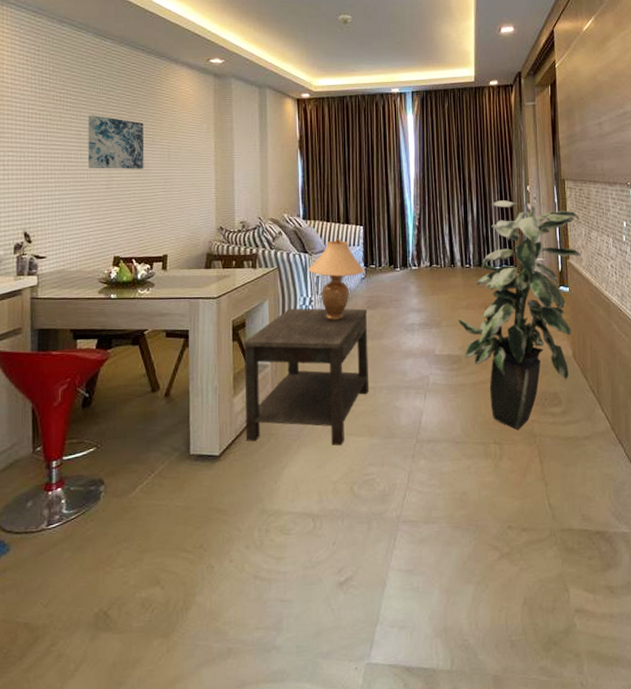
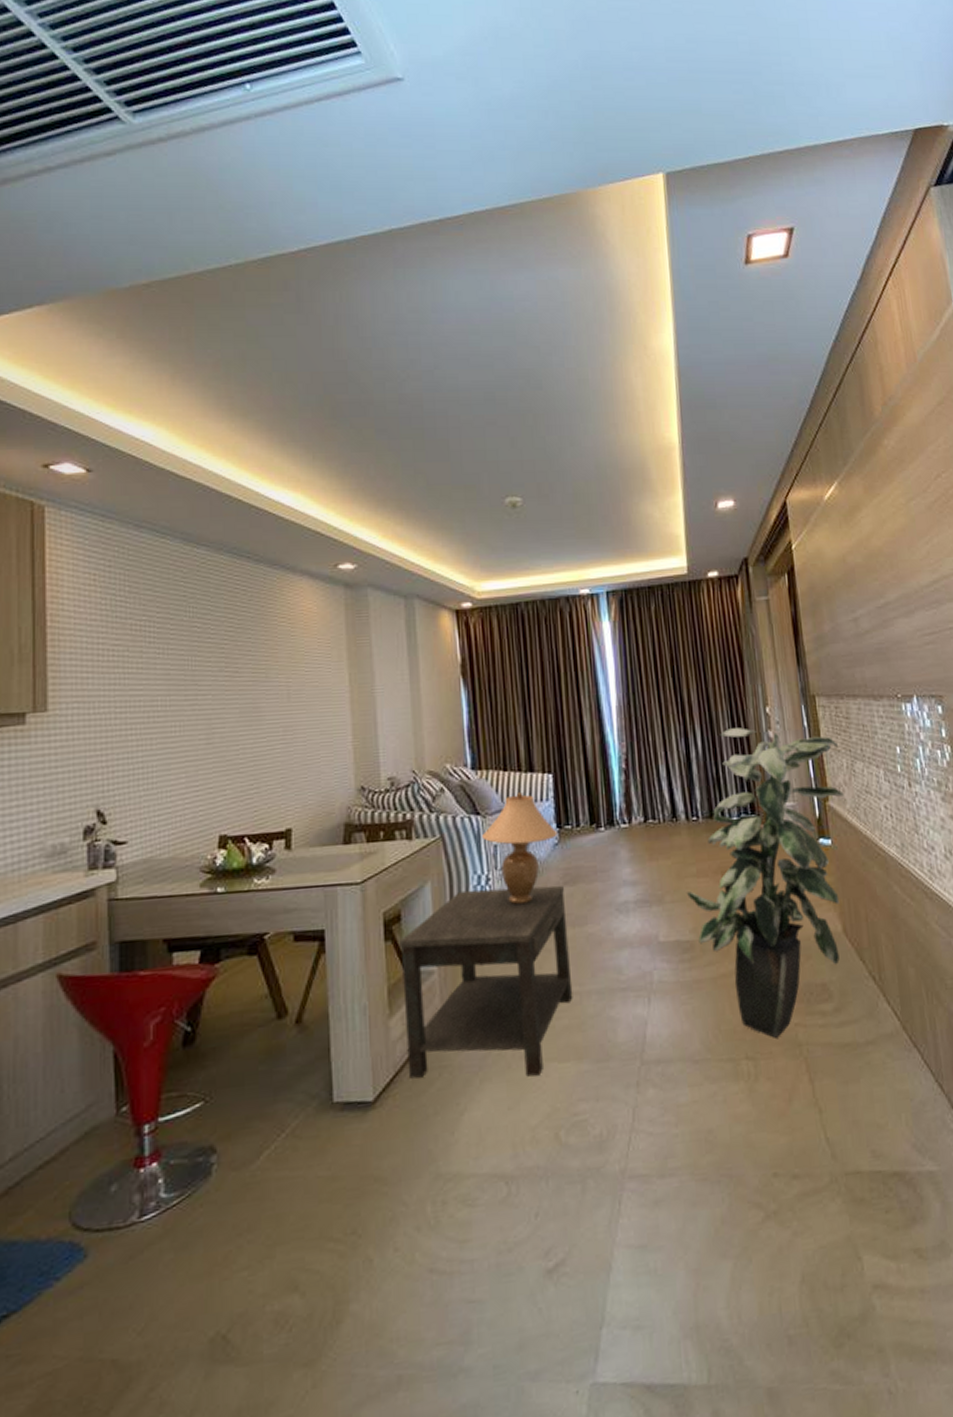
wall art: present [87,115,144,169] -> none [179,647,256,719]

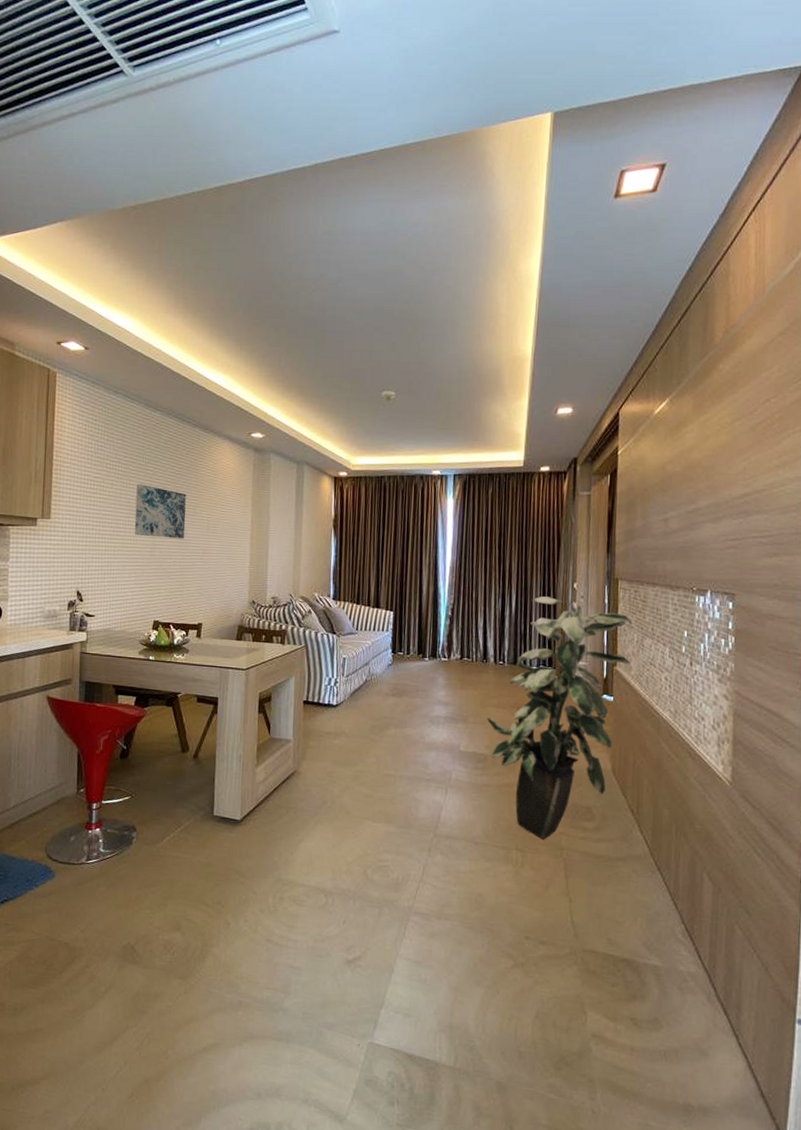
wall art: none [179,647,256,719] -> present [134,484,186,539]
side table: present [400,885,573,1079] -> none [265,687,393,828]
table lamp: present [482,791,559,905] -> none [335,621,393,705]

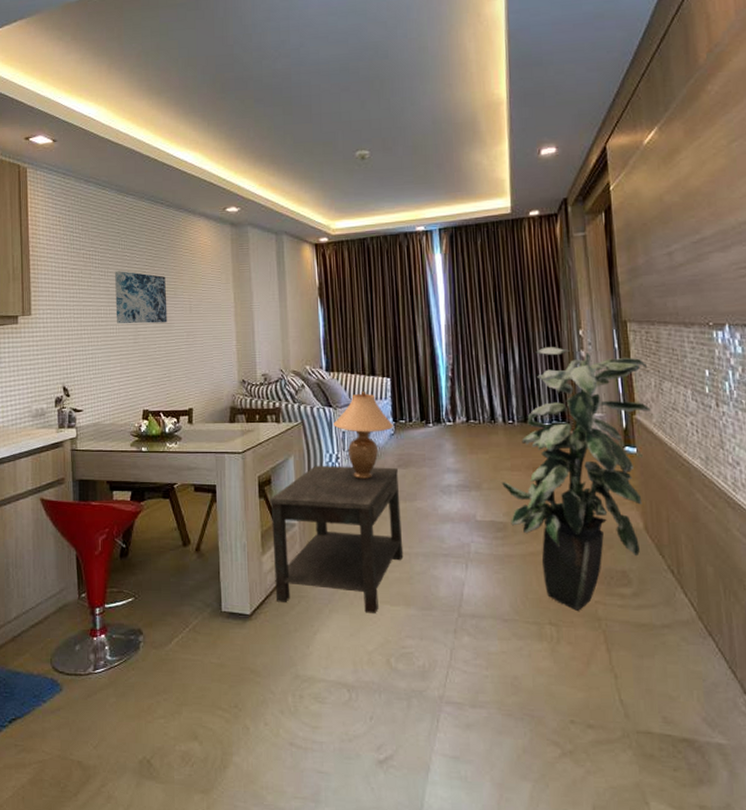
side table: none [265,687,393,828] -> present [270,465,404,613]
table lamp: none [335,621,393,705] -> present [334,390,395,480]

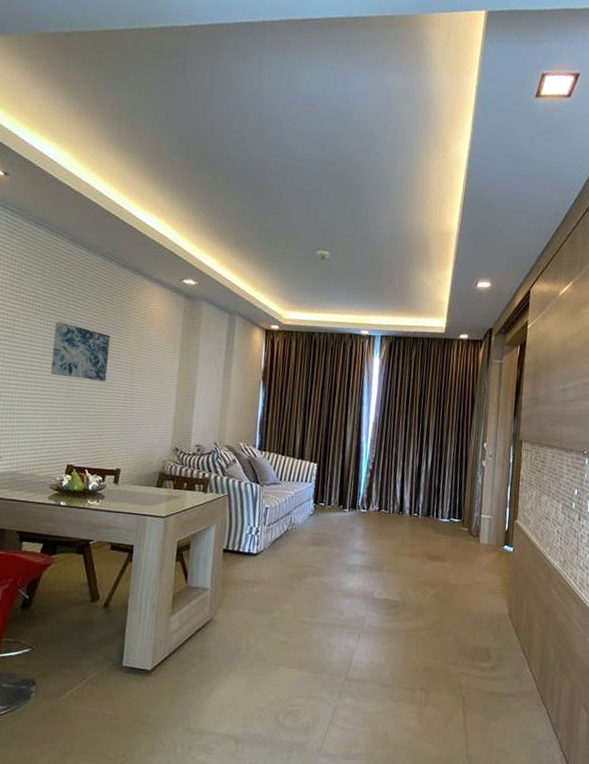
side table: present [270,465,404,613] -> none [178,535,312,674]
table lamp: present [334,390,395,480] -> none [258,472,314,554]
indoor plant: present [501,347,651,611] -> none [399,454,532,680]

